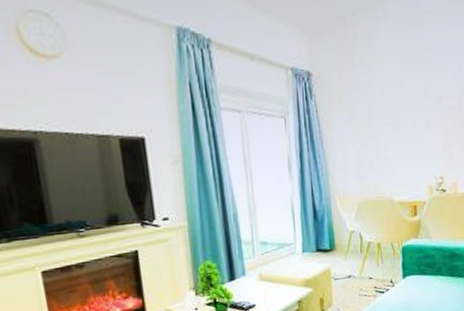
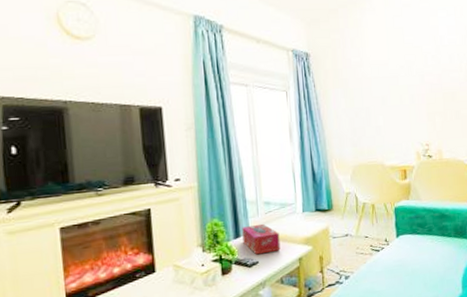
tissue box: none [237,265,279,298] -> present [242,223,281,255]

